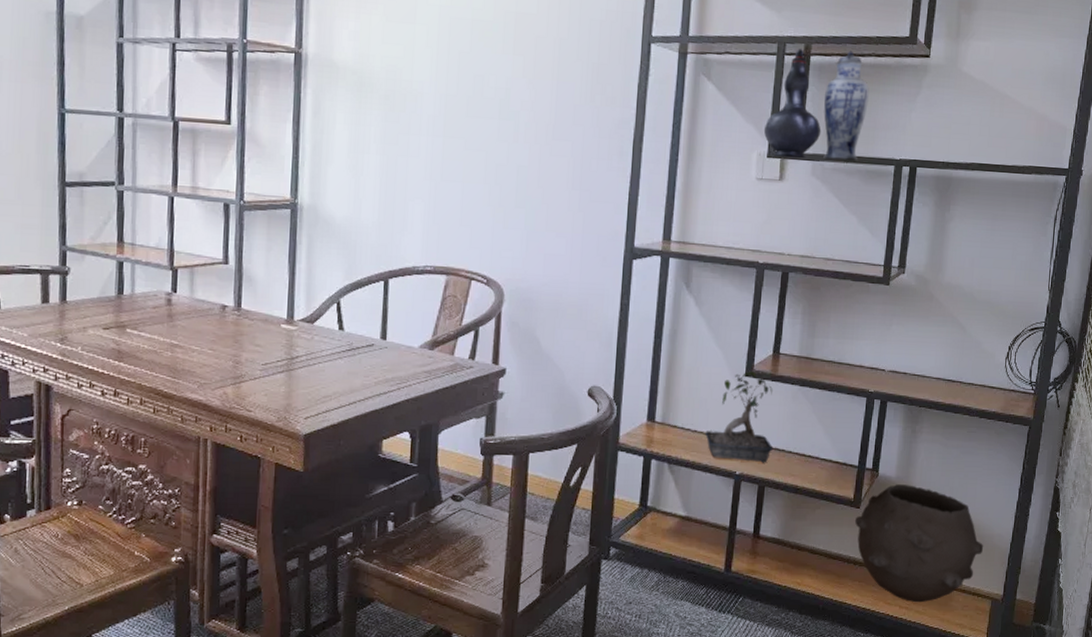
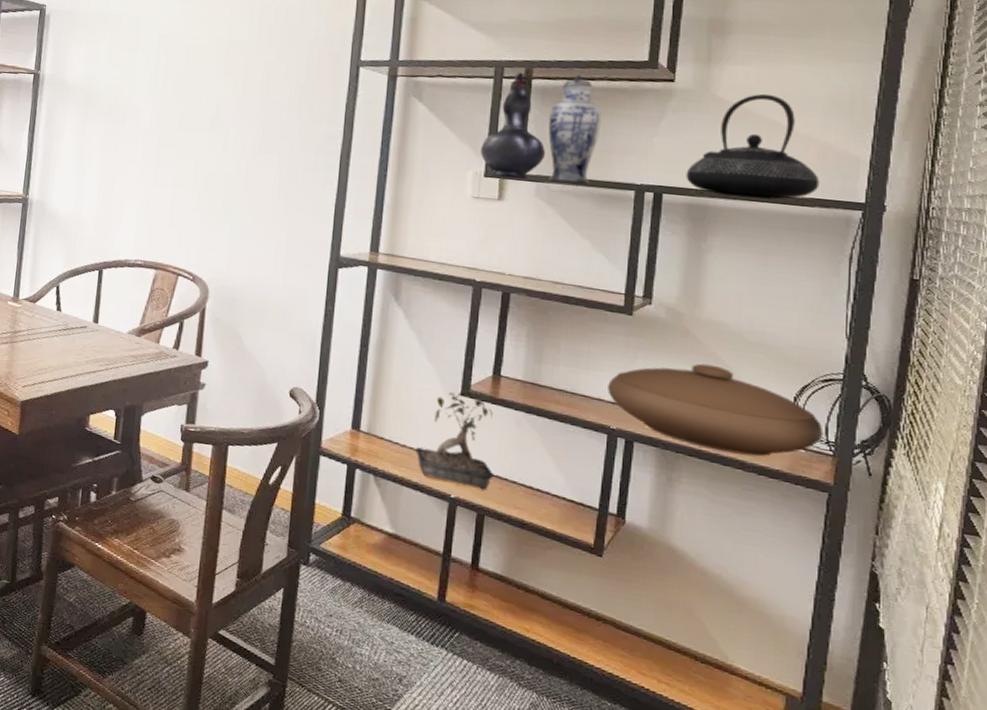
ceramic pot: present [854,484,984,603] -> none [595,536,772,682]
decorative bowl: none [868,324,1028,402] -> present [608,363,824,456]
teapot: none [935,68,1037,169] -> present [686,93,820,200]

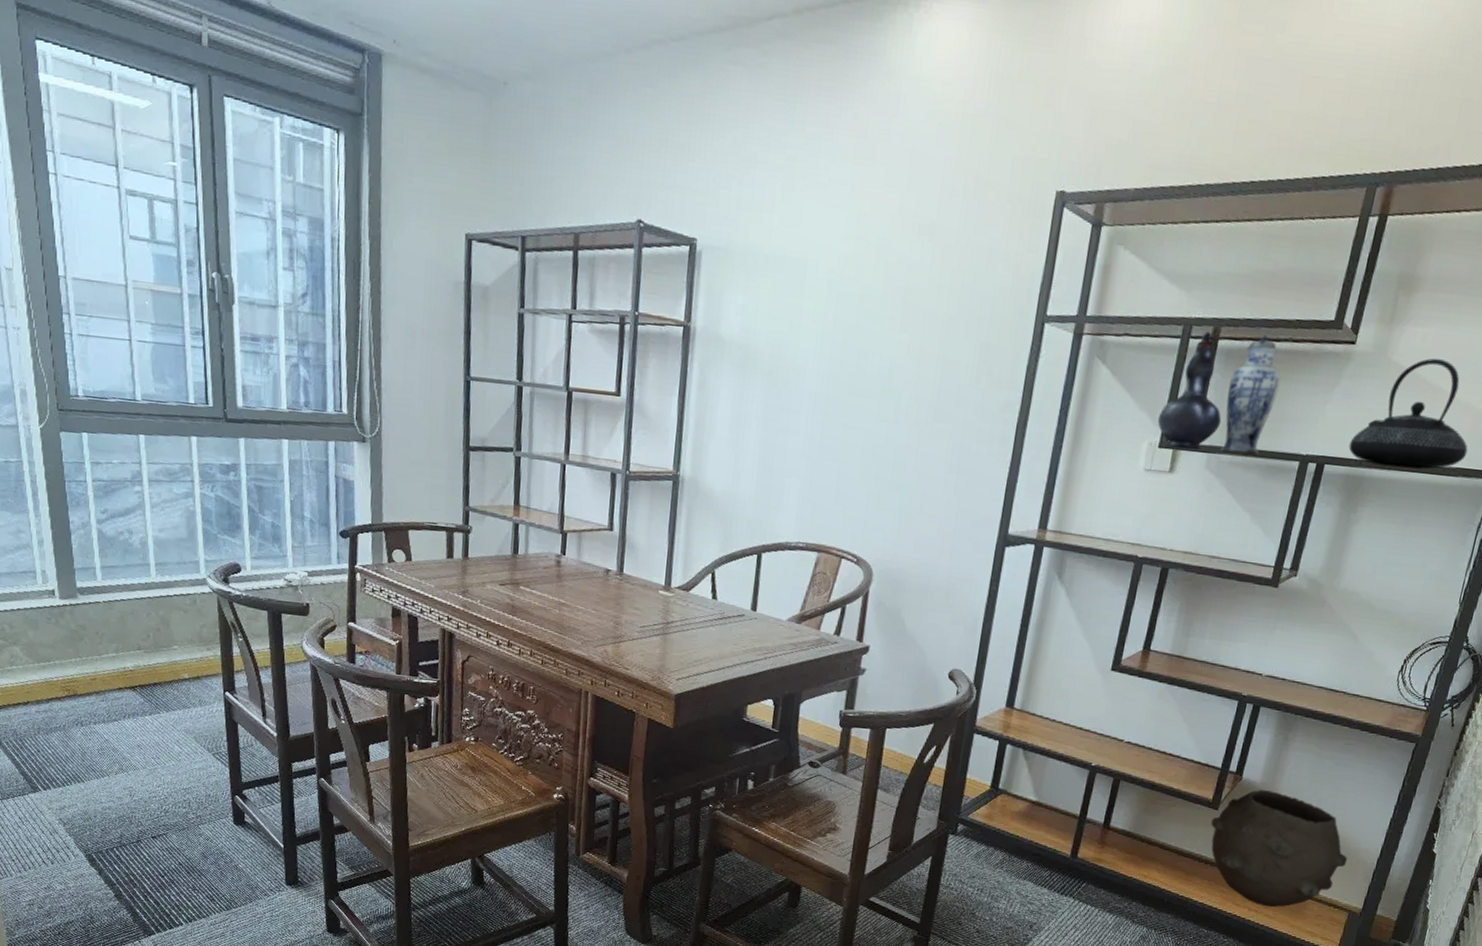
bonsai tree: present [415,391,495,490] -> none [1063,666,1139,757]
ceramic pot: none [595,536,772,682] -> present [1210,790,1348,907]
decorative bowl: present [608,363,824,456] -> none [1244,631,1423,714]

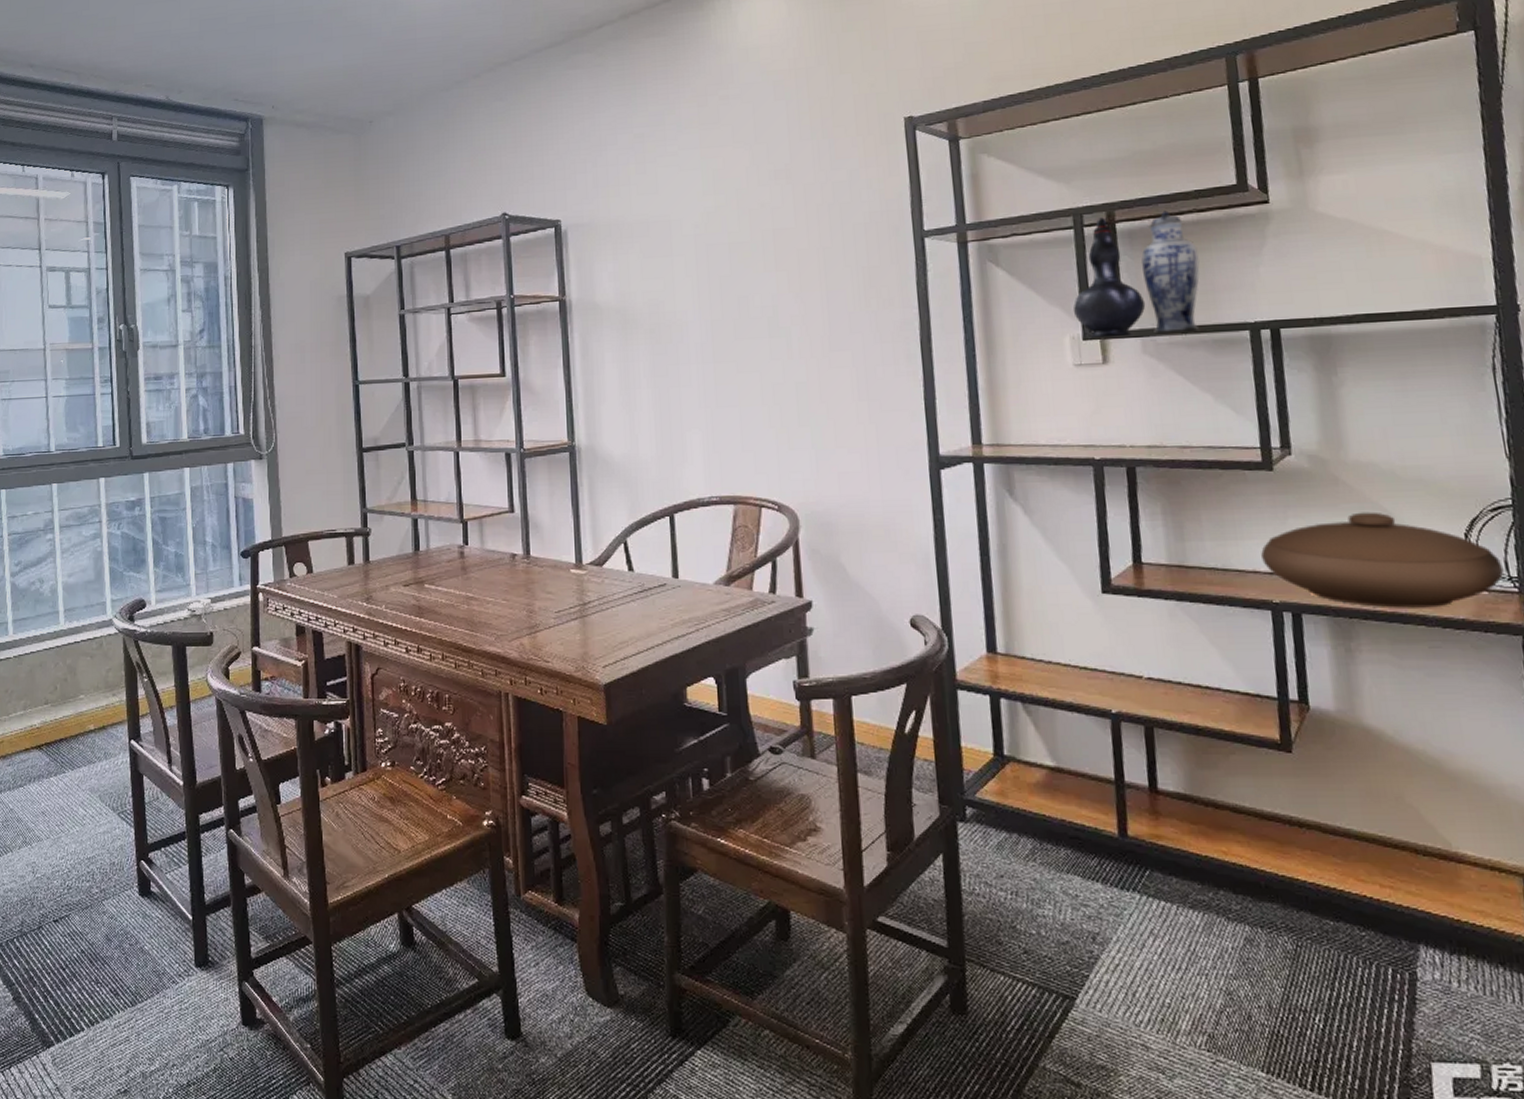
ceramic pot: present [1210,790,1348,907] -> none [1287,720,1493,880]
decorative bowl: none [1244,631,1423,714] -> present [1261,512,1505,608]
teapot: present [1348,358,1468,470] -> none [1300,201,1445,321]

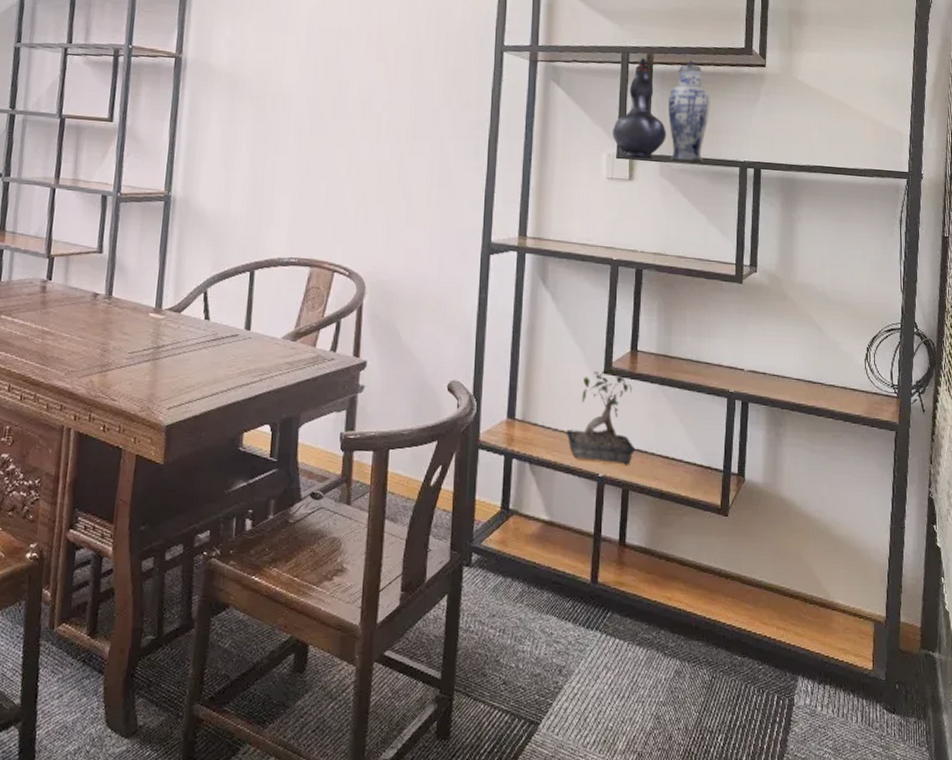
bonsai tree: none [1062,587,1156,698] -> present [566,369,636,465]
decorative bowl: present [1261,512,1505,608] -> none [726,323,889,405]

